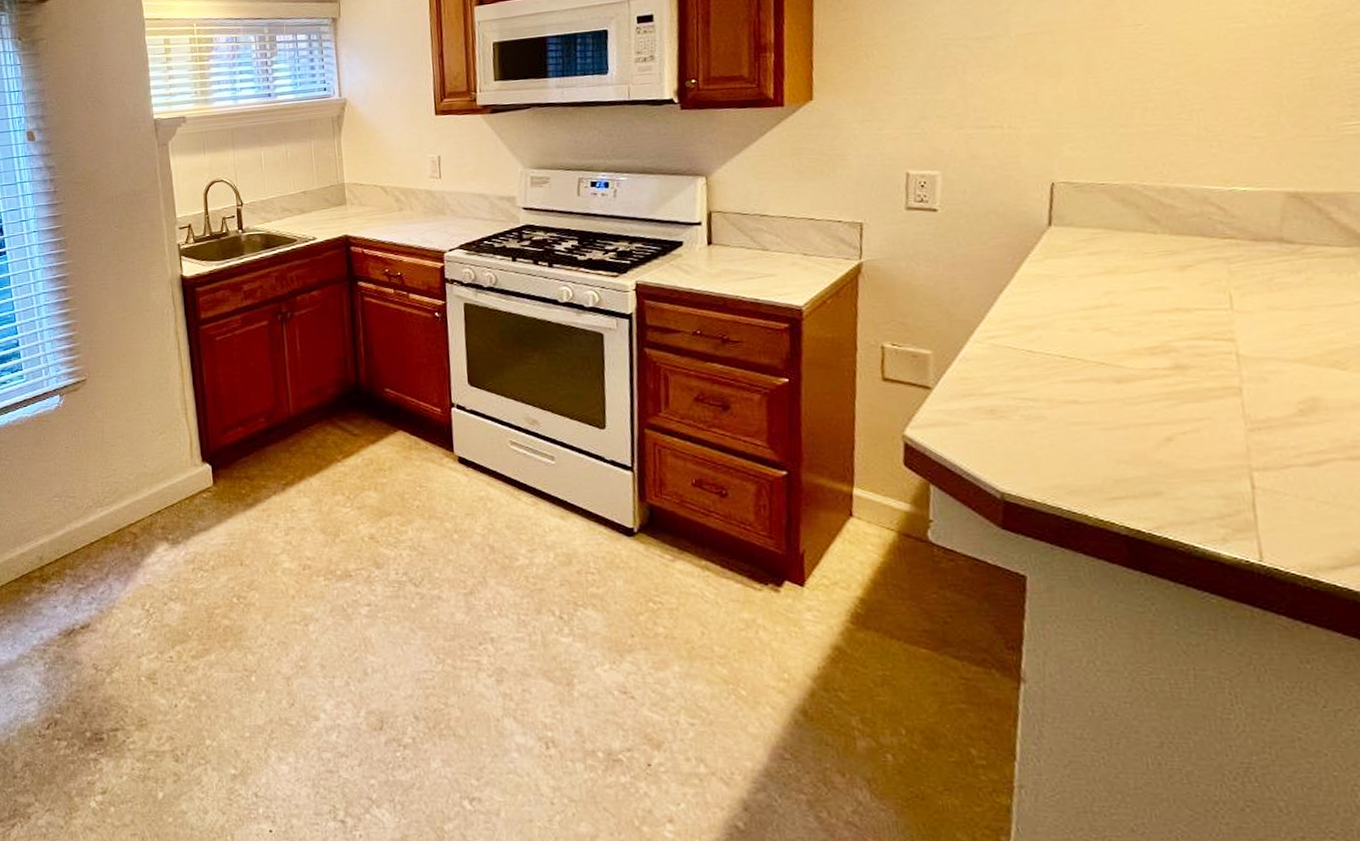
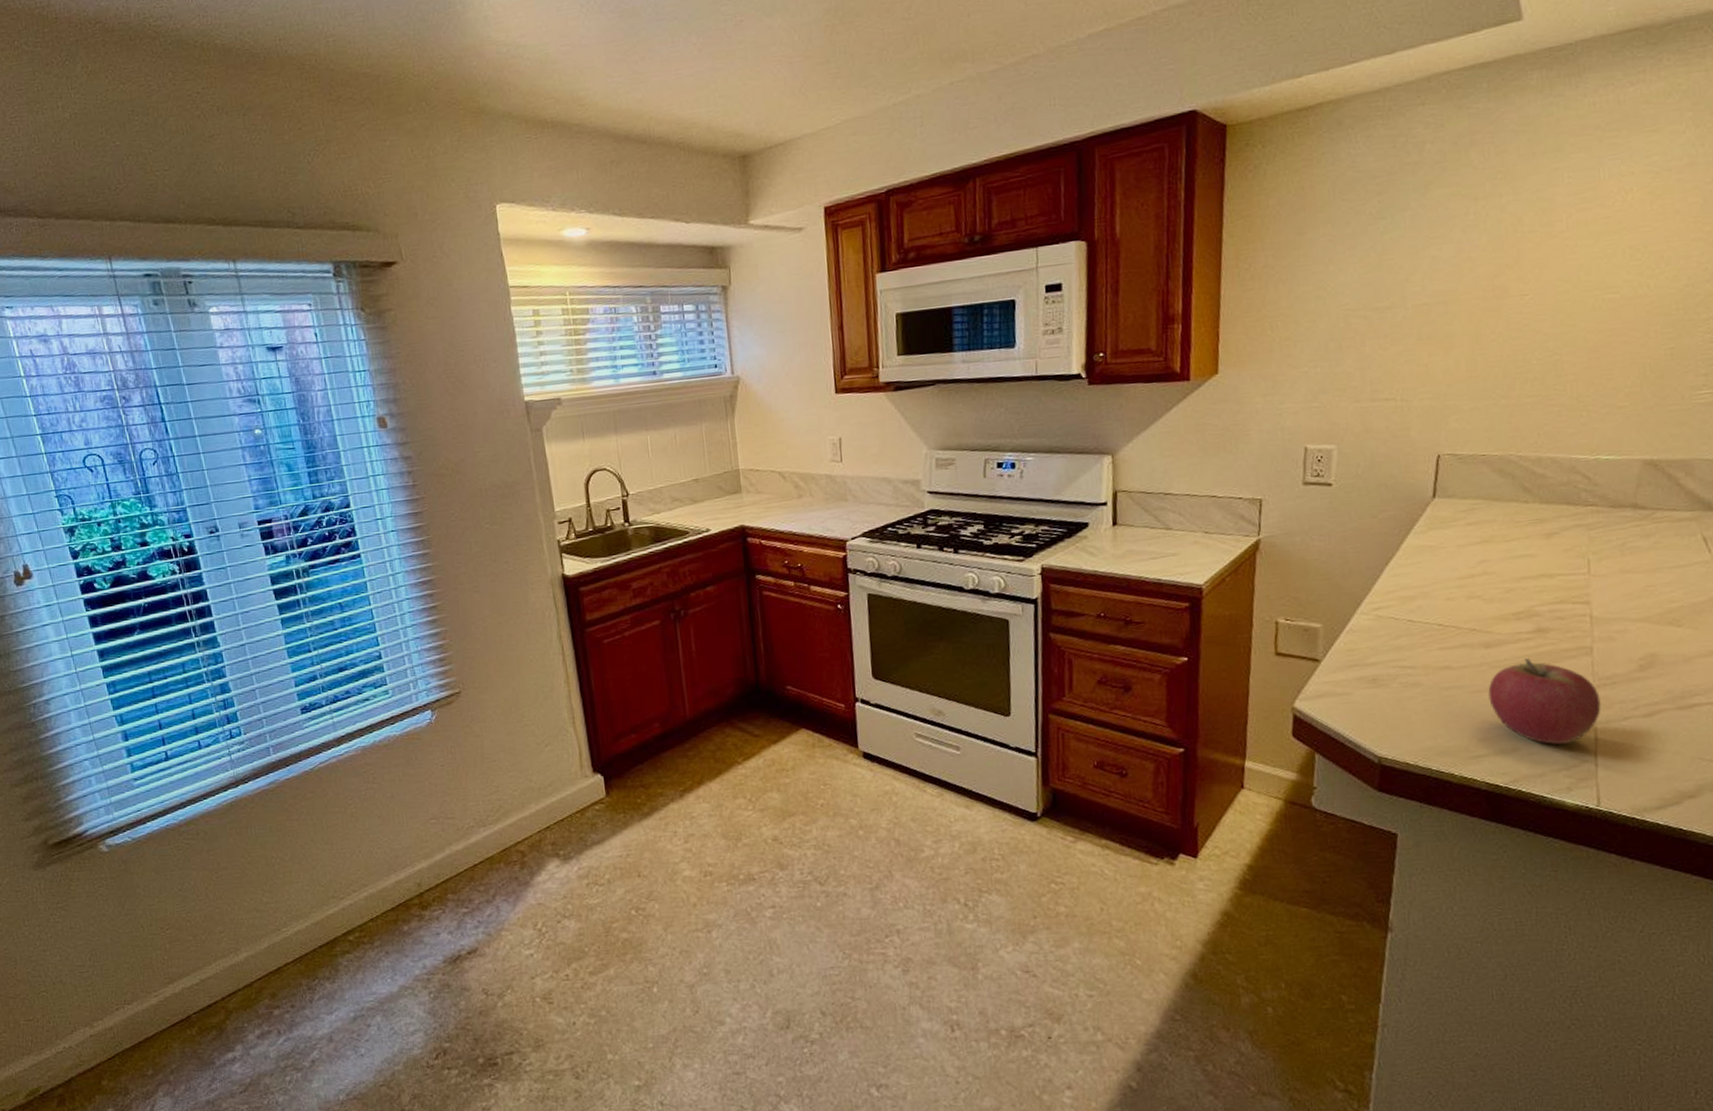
apple: none [1122,396,1257,491] -> present [1488,658,1601,745]

